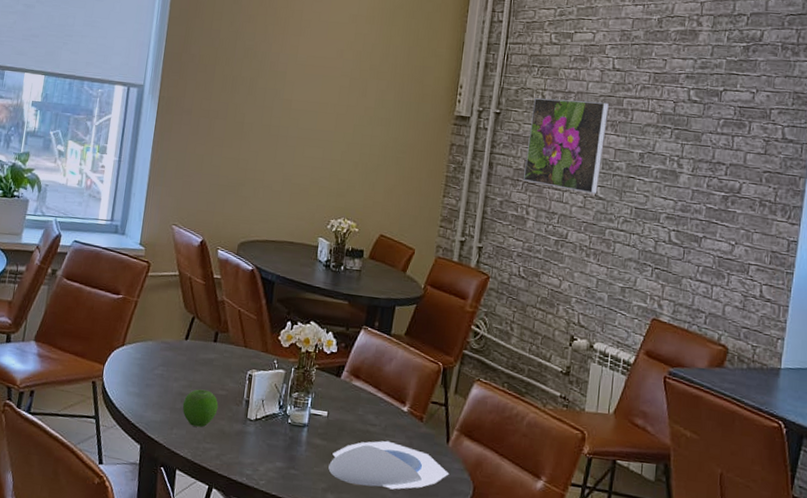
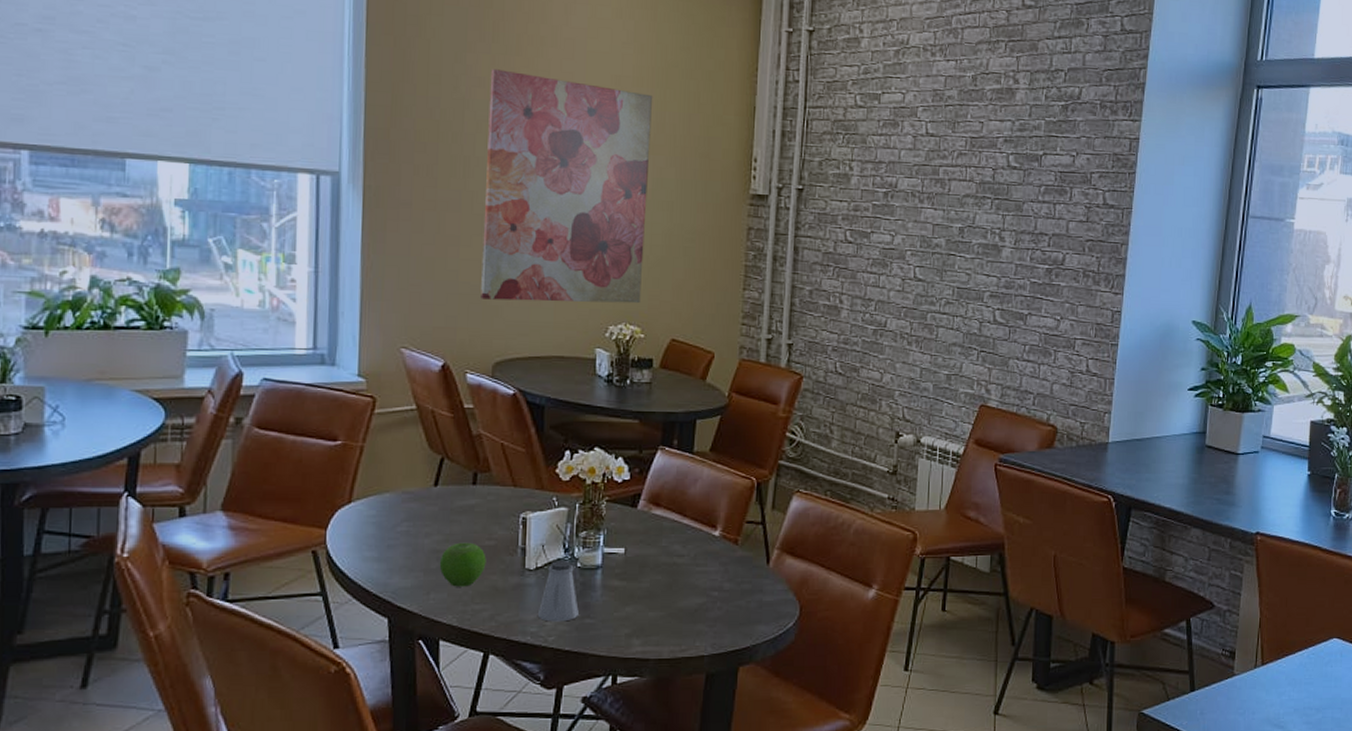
wall art: none [234,9,381,203] -> present [481,69,653,304]
saltshaker: none [254,415,286,469] -> present [538,561,579,622]
plate: present [328,440,450,490] -> none [631,571,772,624]
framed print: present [524,98,609,194] -> none [834,170,924,275]

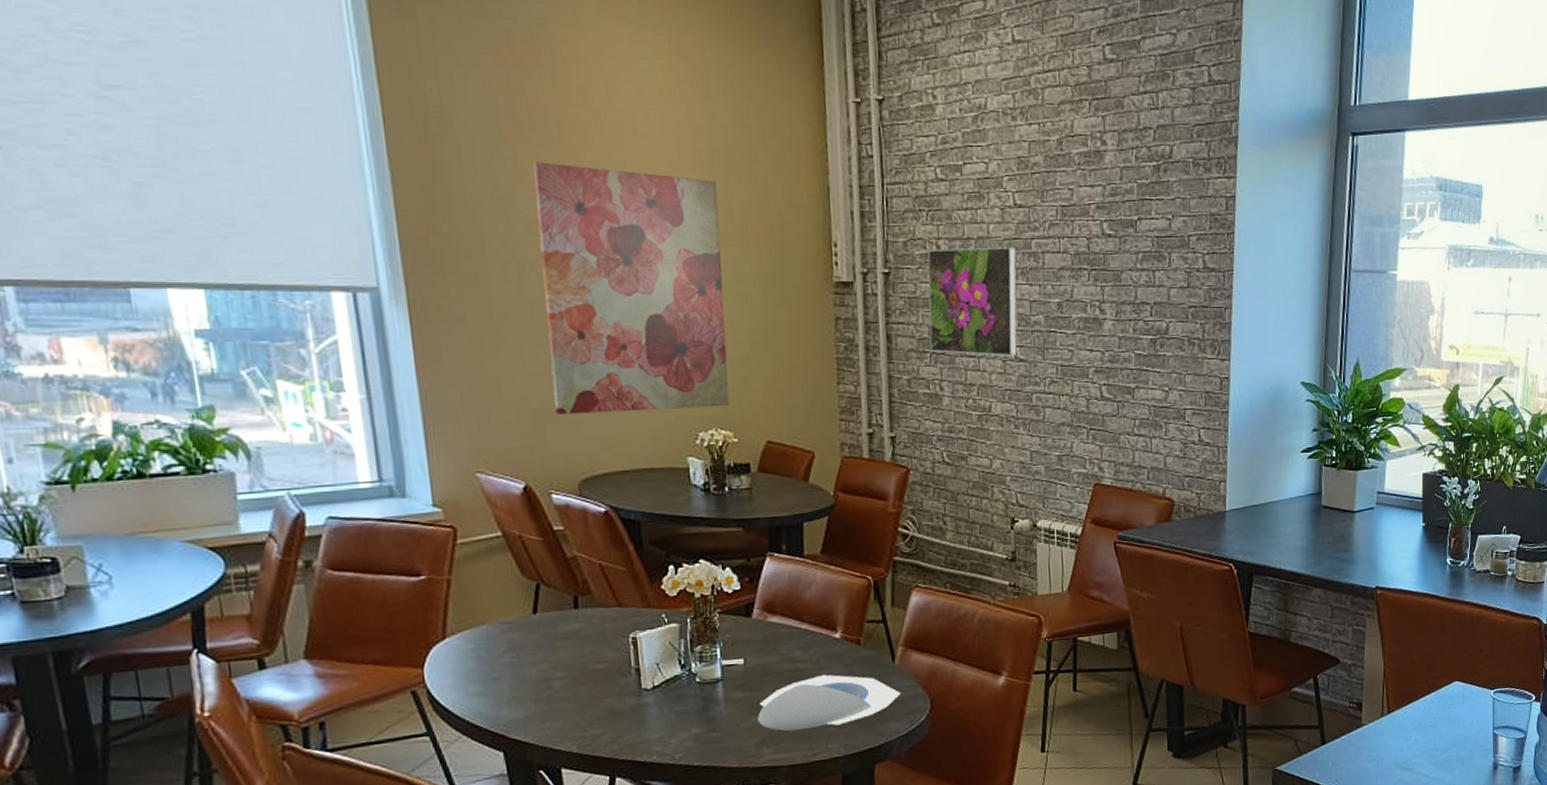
fruit: present [439,542,487,587] -> none [549,667,600,714]
saltshaker: present [538,561,579,622] -> none [661,677,704,739]
plate: none [631,571,772,624] -> present [758,674,901,731]
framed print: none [834,170,924,275] -> present [927,247,1017,356]

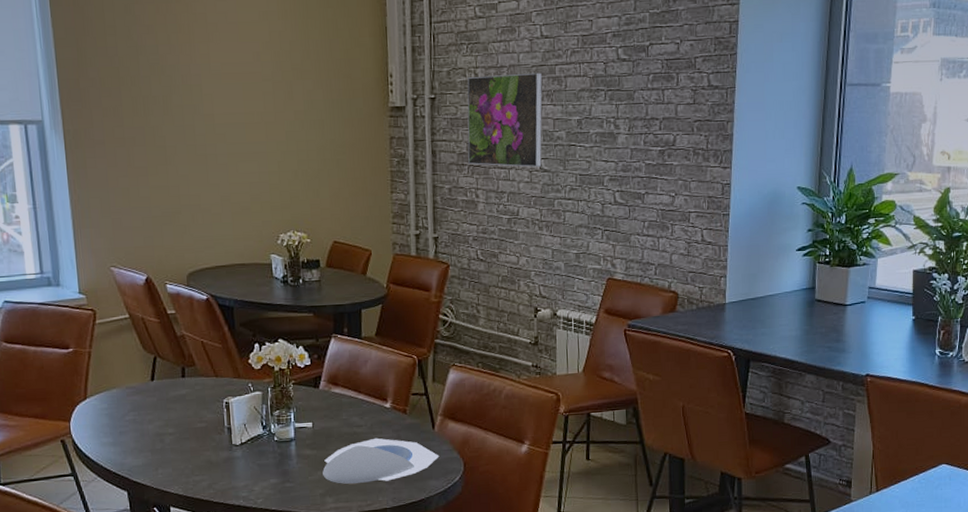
wall art: present [532,162,730,415] -> none [156,16,304,220]

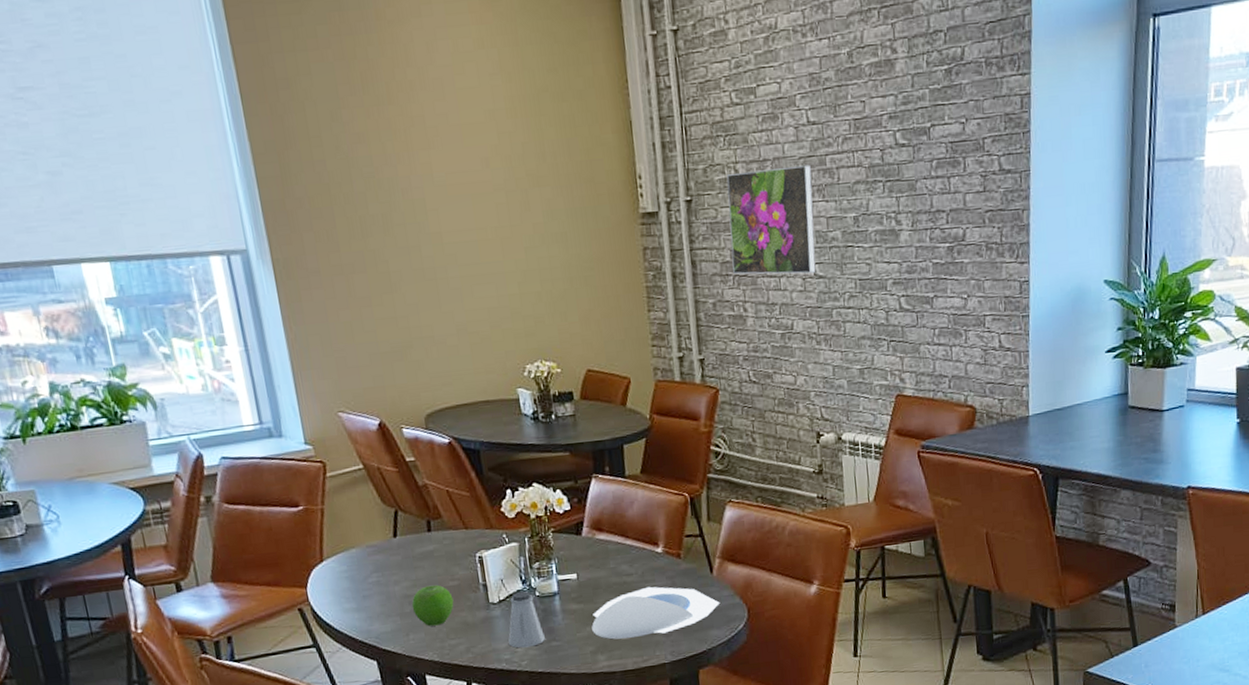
fruit: none [162,425,201,463] -> present [411,585,454,626]
saltshaker: none [247,436,280,487] -> present [508,591,545,648]

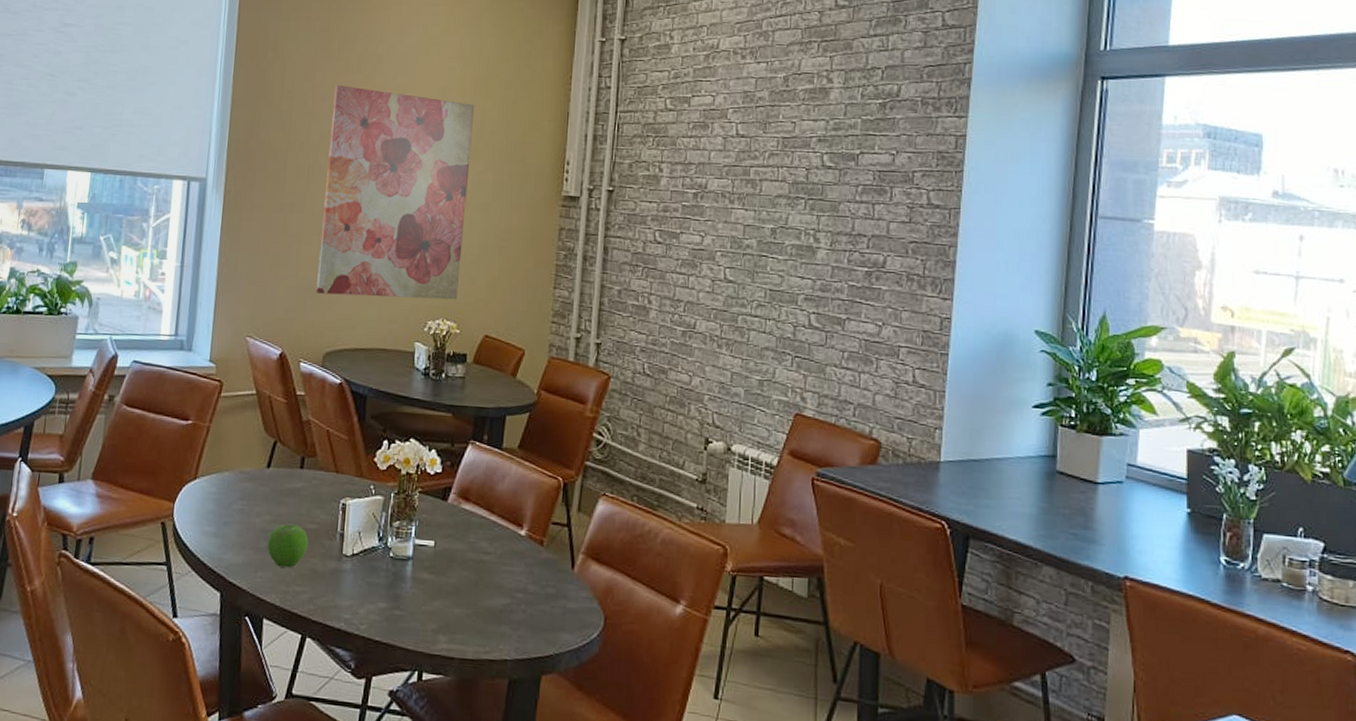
wall art: none [367,121,552,356] -> present [316,85,475,300]
saltshaker: present [508,591,545,648] -> none [352,549,390,611]
plate: present [592,586,720,640] -> none [438,570,577,626]
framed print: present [726,164,816,275] -> none [643,171,734,276]

